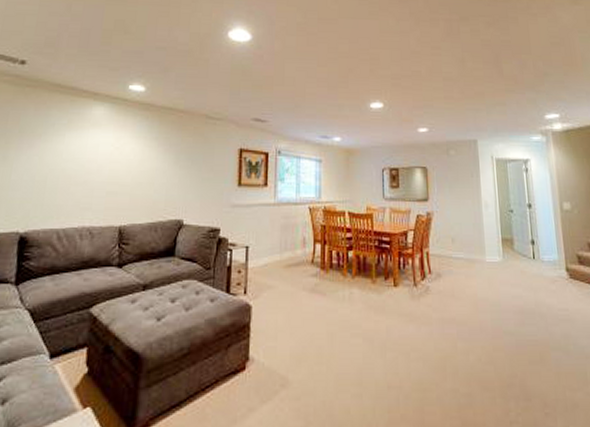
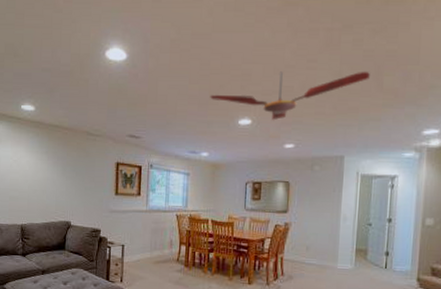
ceiling fan: none [339,57,490,105] -> present [210,71,370,121]

